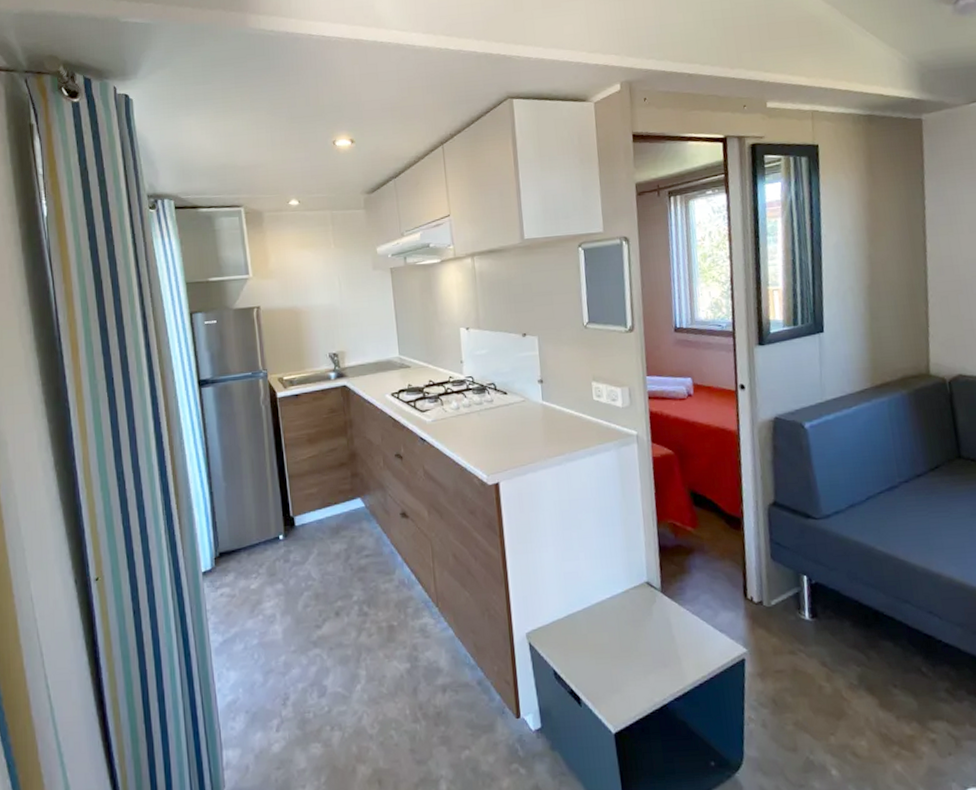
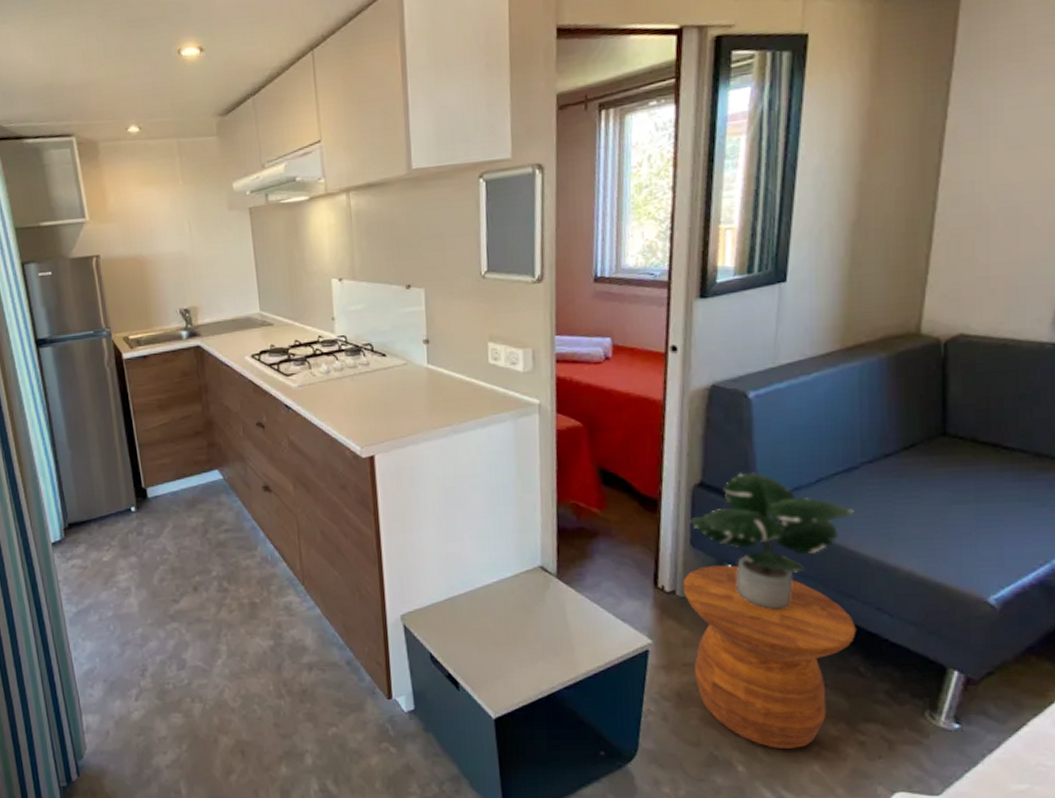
potted plant: none [768,492,900,616] -> present [689,472,854,609]
side table: none [768,576,915,751] -> present [684,565,856,750]

